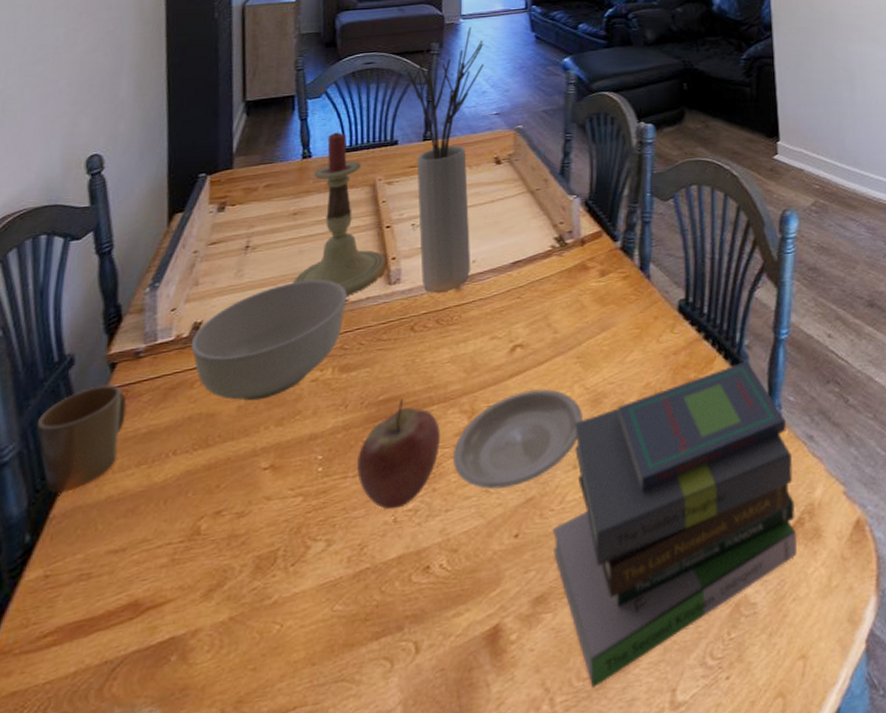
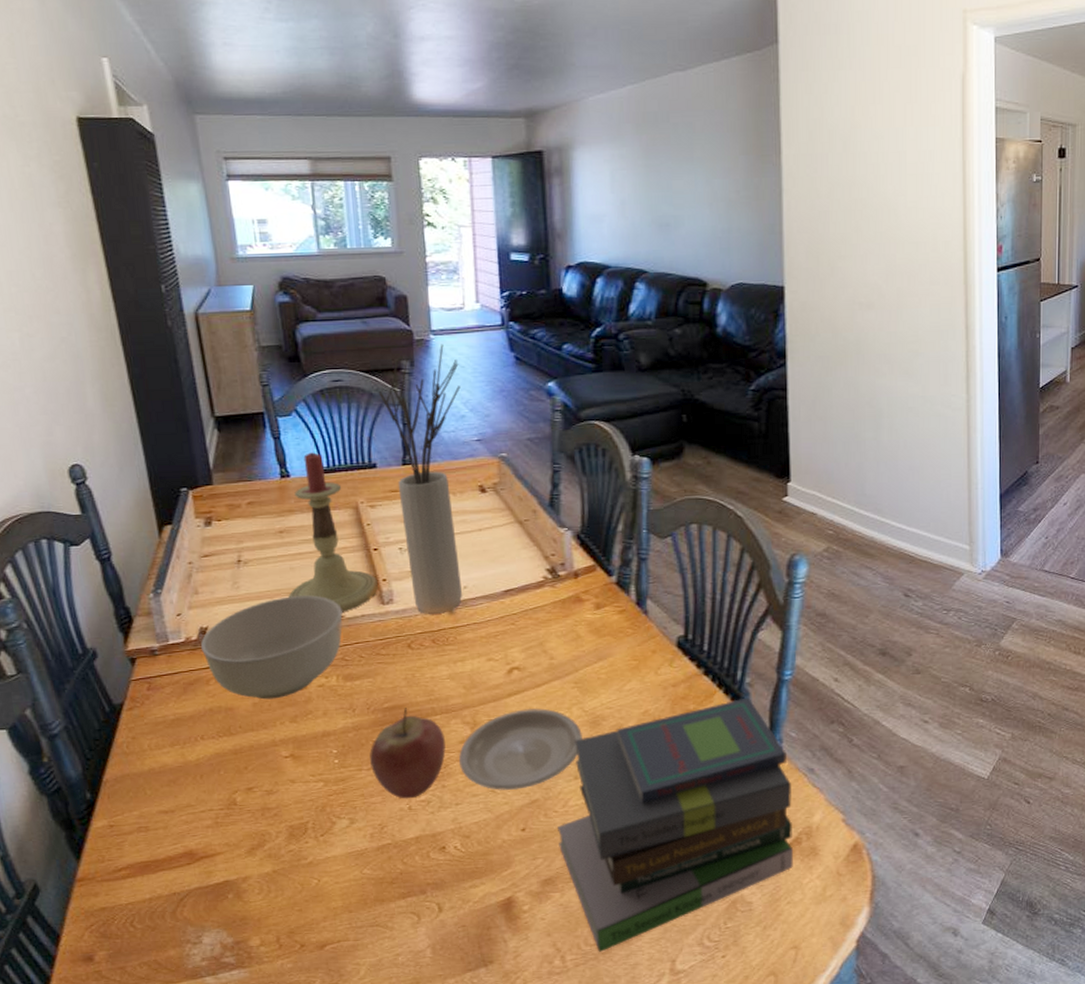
mug: present [36,384,127,494] -> none [75,676,153,763]

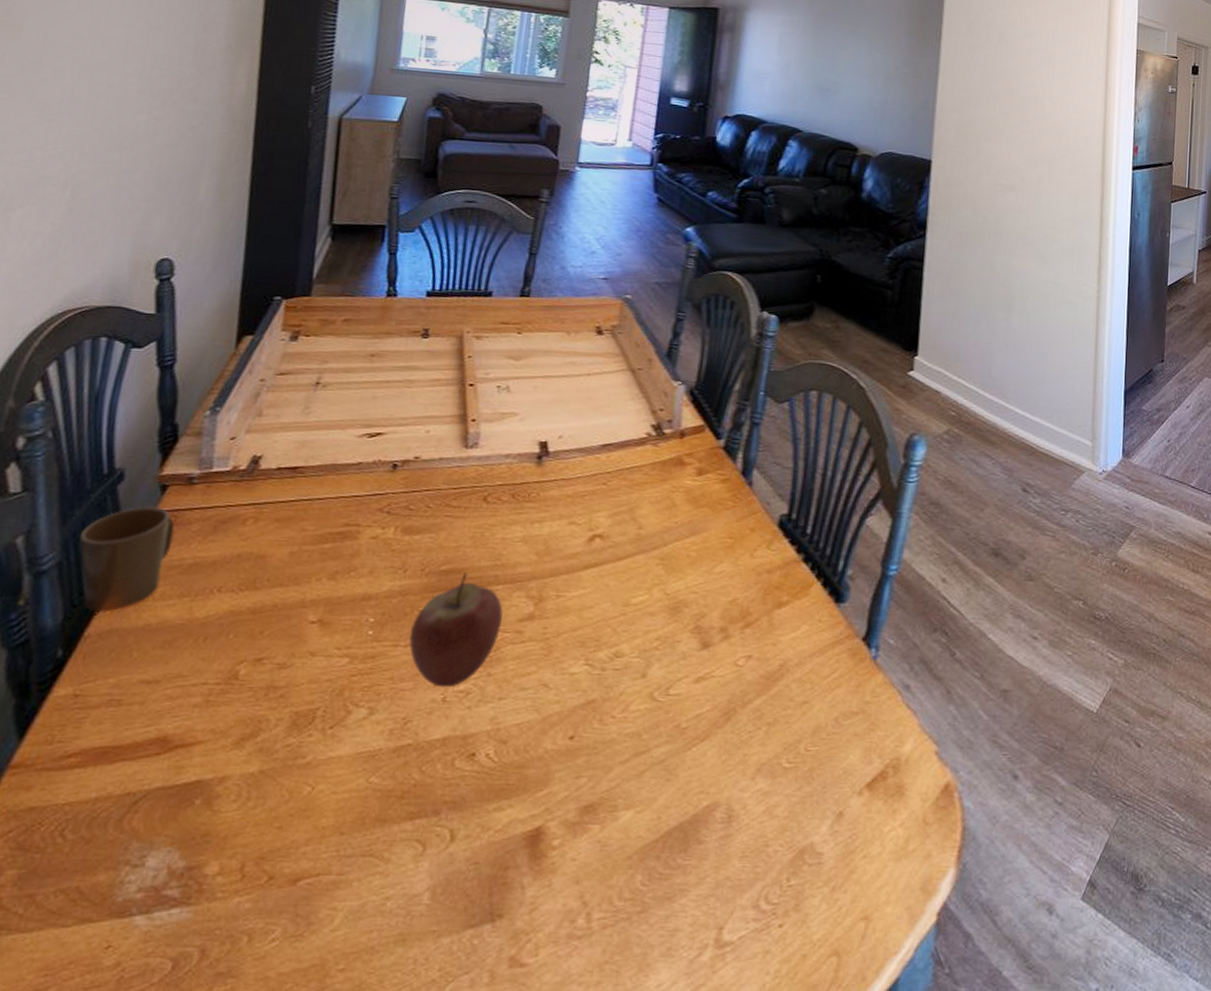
mug: none [75,676,153,763] -> present [79,506,175,613]
bowl: present [200,595,343,700] -> none [247,429,419,549]
candlestick: present [288,452,378,612] -> none [362,273,466,453]
vase: present [378,344,463,615] -> none [501,177,600,466]
plate: present [458,708,582,790] -> none [512,584,659,685]
books: present [558,697,794,952] -> none [609,592,883,910]

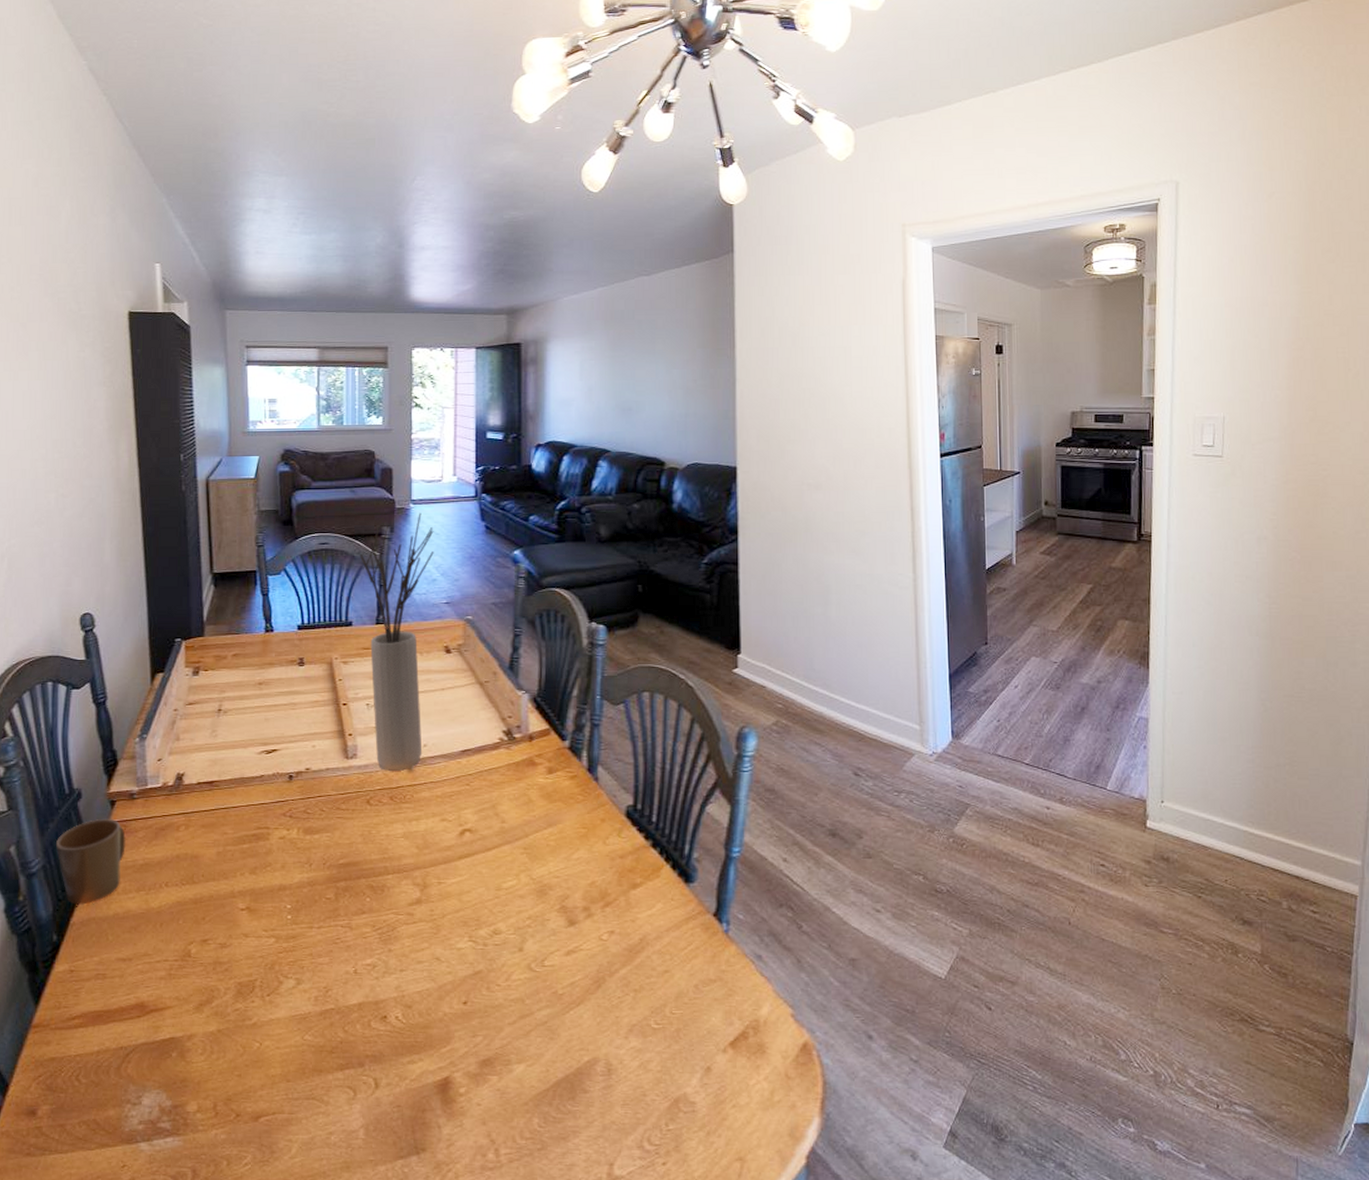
fruit: present [408,573,503,688] -> none [320,865,395,962]
vase: none [501,177,600,466] -> present [359,512,434,772]

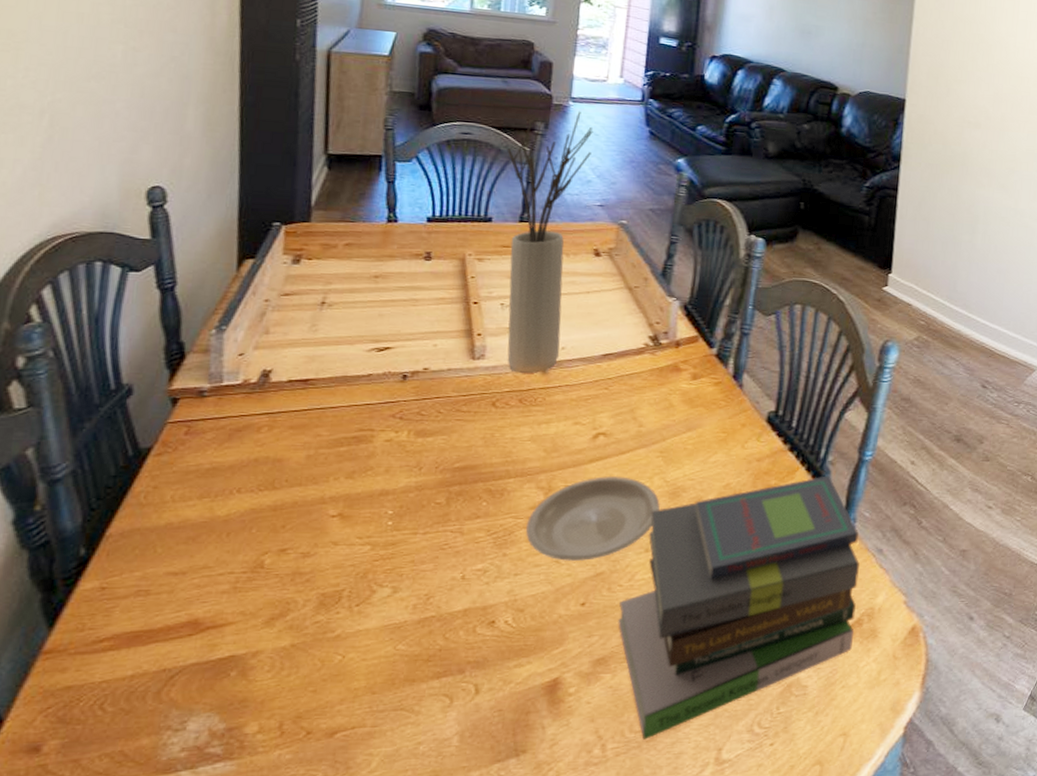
mug: present [55,818,126,905] -> none [91,417,189,514]
plate: none [406,872,529,959] -> present [525,475,660,561]
books: none [499,874,740,1147] -> present [618,475,860,740]

